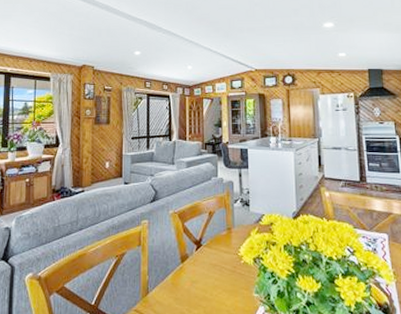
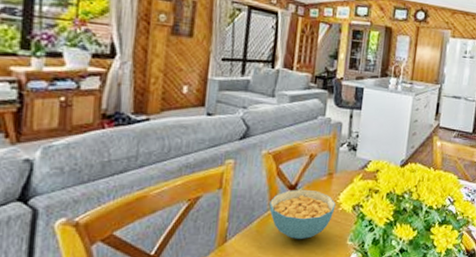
cereal bowl: none [180,244,238,291] -> present [269,189,336,239]

